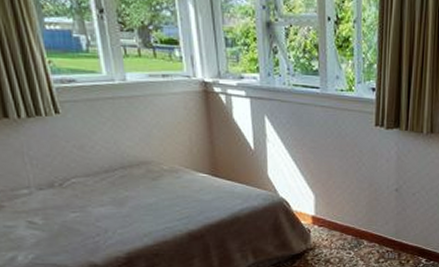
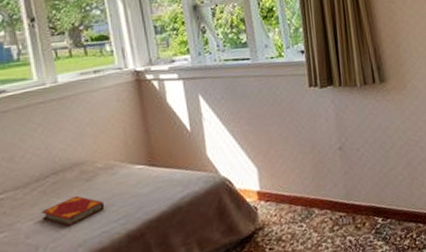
hardback book: none [110,191,169,217] -> present [41,195,105,227]

